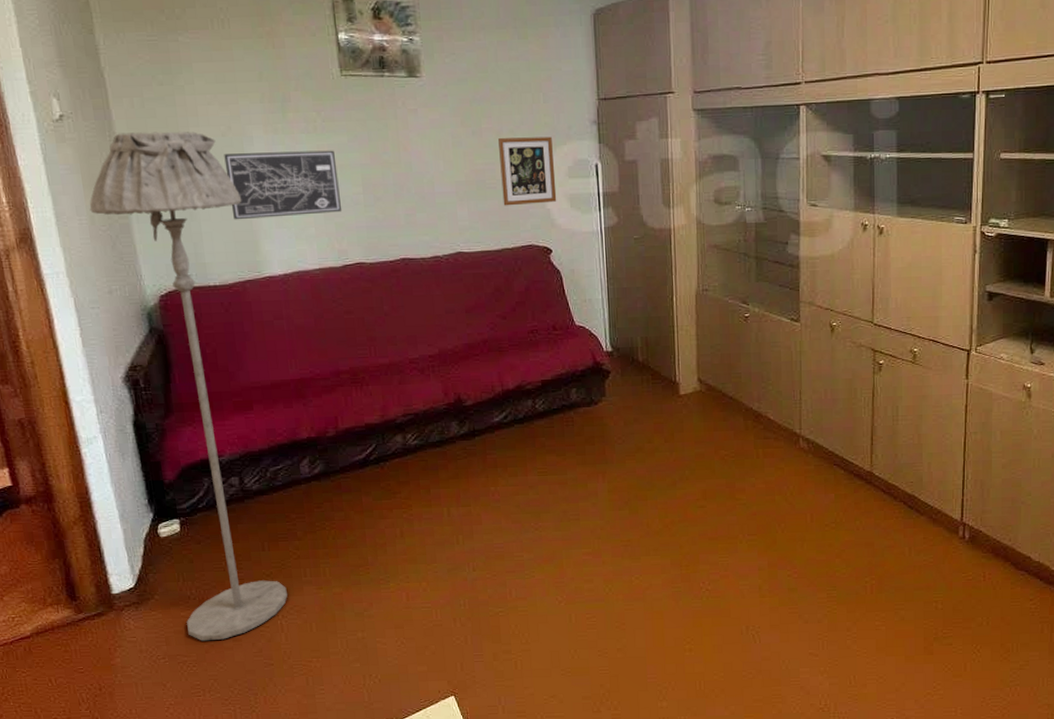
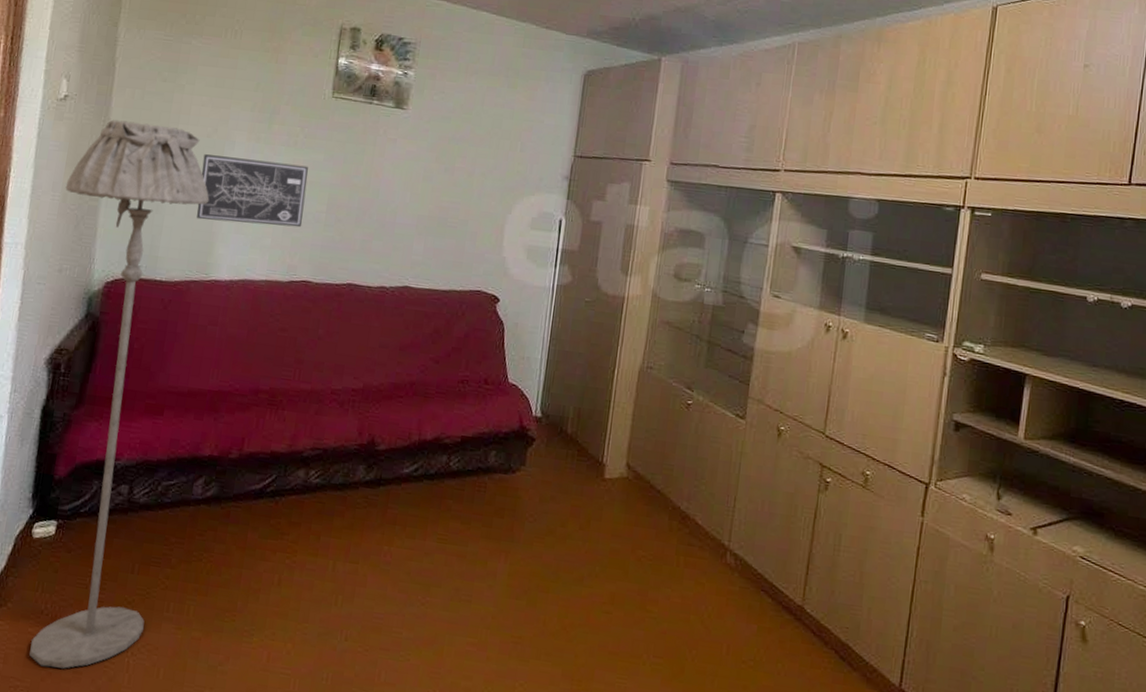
picture frame: present [498,136,557,206] -> none [460,179,522,251]

